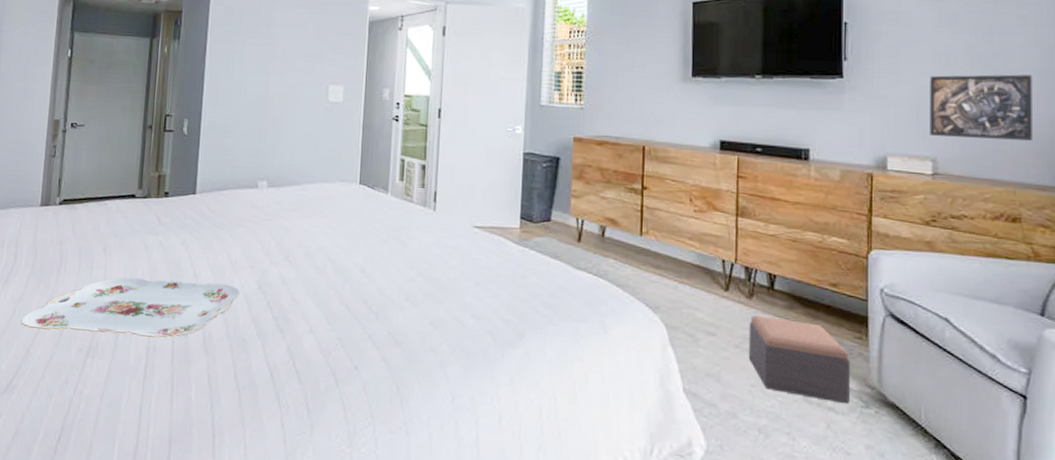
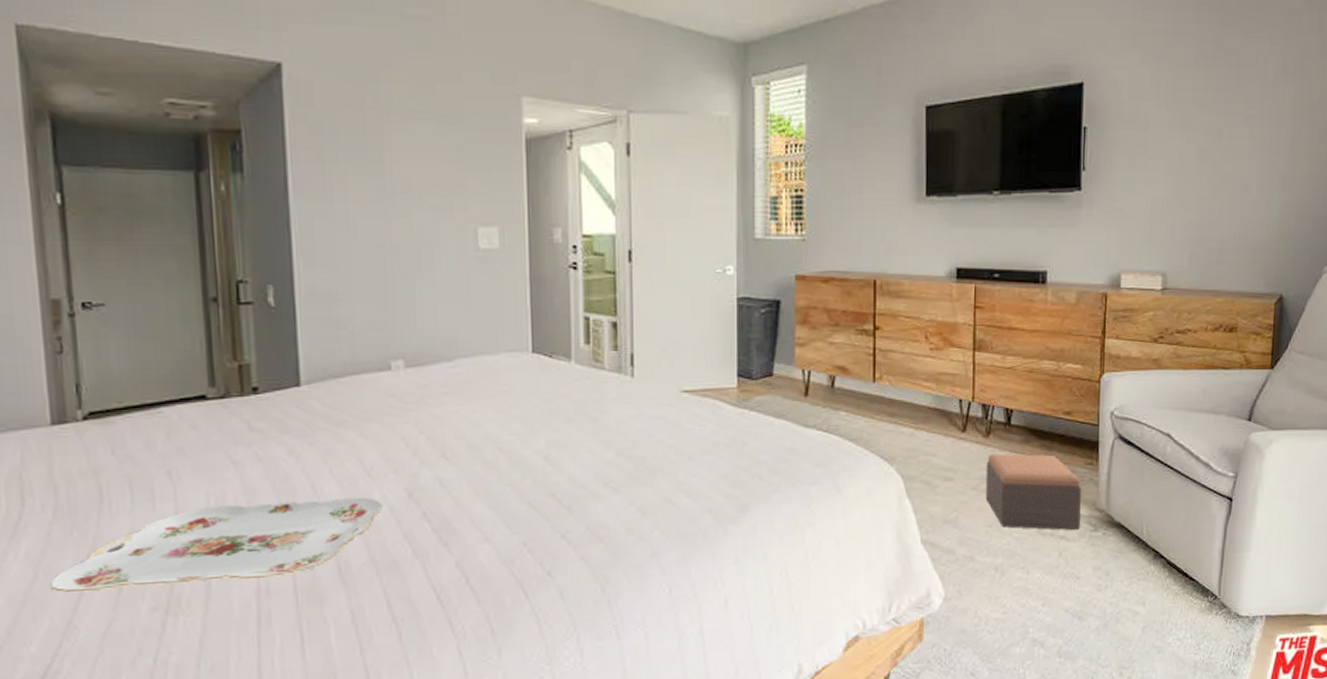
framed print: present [930,74,1034,141] -> none [1161,179,1256,248]

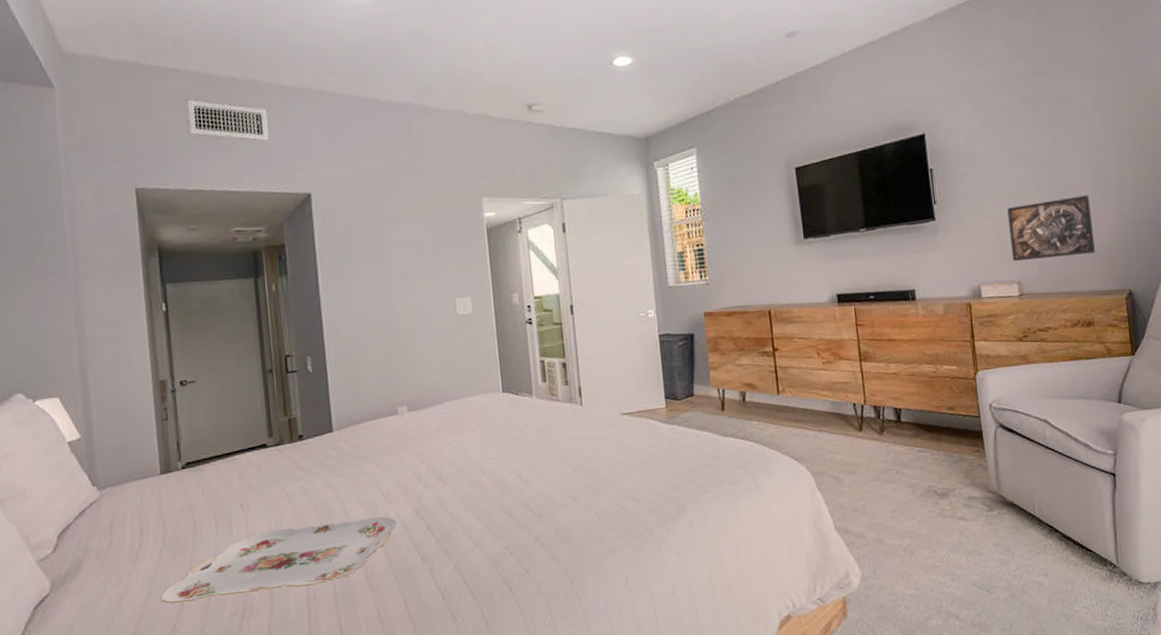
footstool: present [985,453,1081,531] -> none [883,445,976,512]
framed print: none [1161,179,1256,248] -> present [1007,195,1096,261]

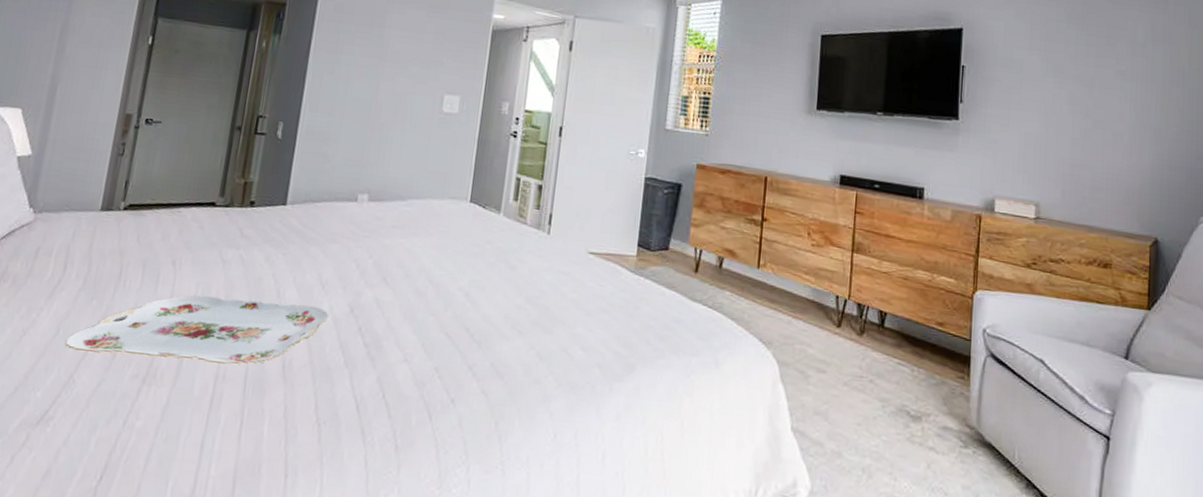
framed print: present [1007,195,1096,261] -> none [1034,123,1127,190]

